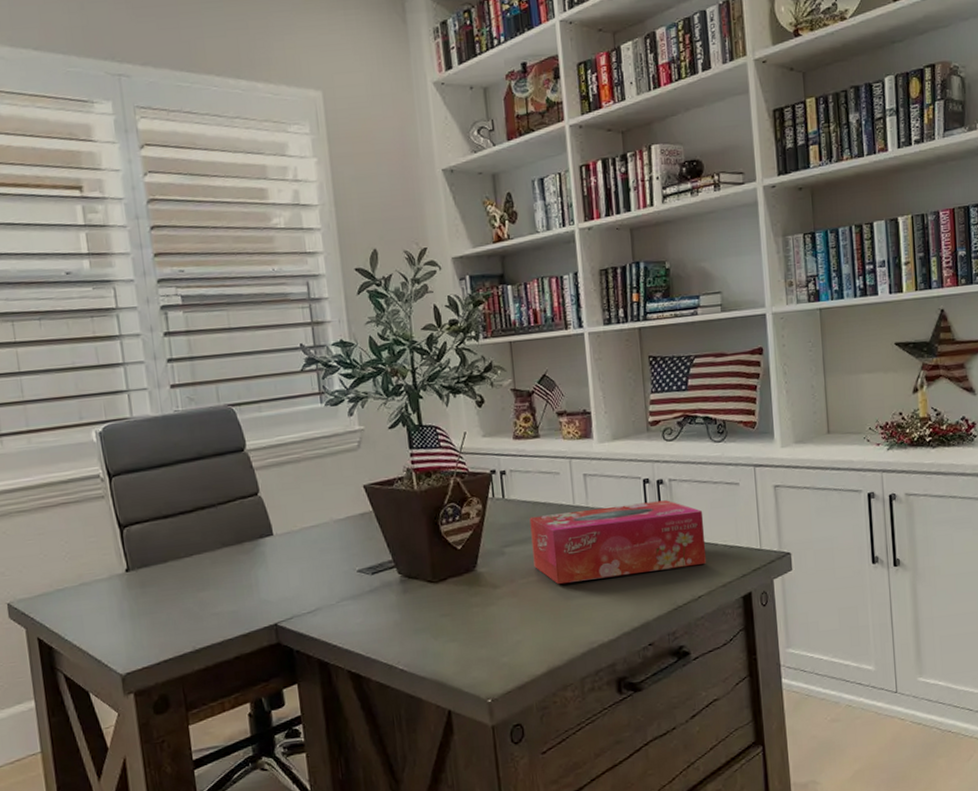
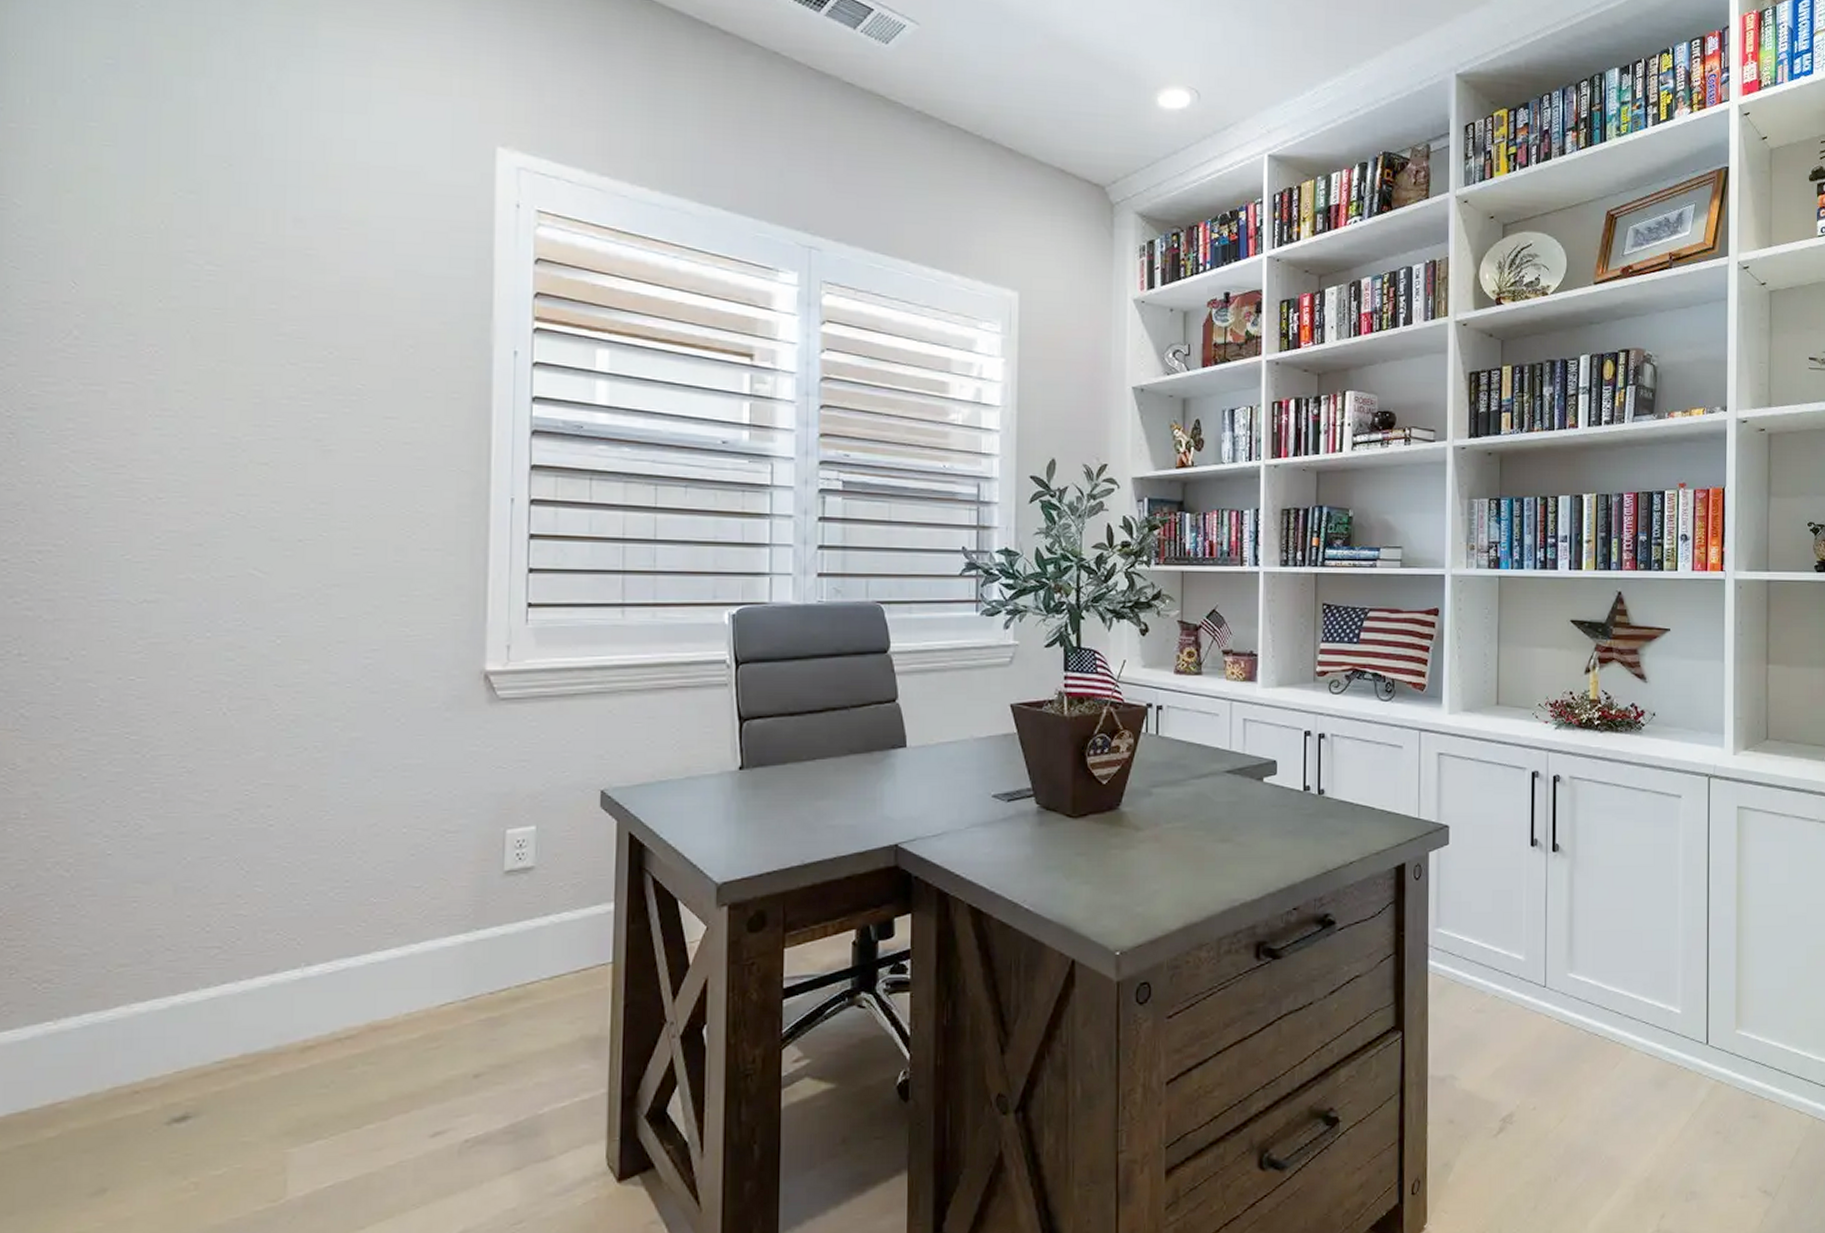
tissue box: present [529,500,707,585] -> none [1181,756,1363,834]

